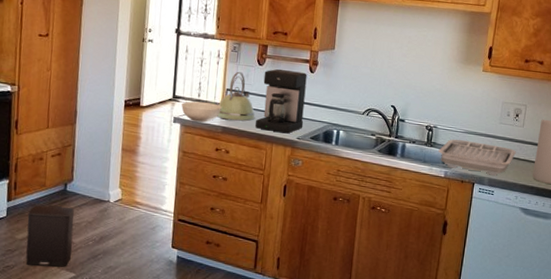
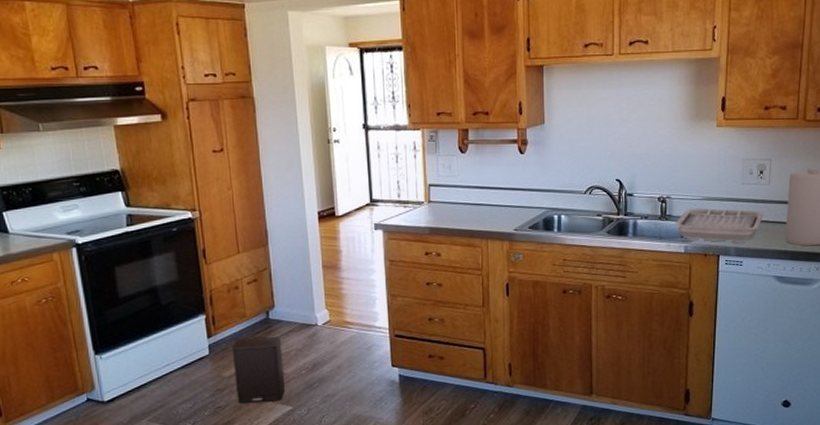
bowl: present [181,101,222,123] -> none [381,203,426,227]
kettle: present [217,71,255,122] -> none [421,163,465,219]
coffee maker: present [255,68,307,134] -> none [466,154,520,226]

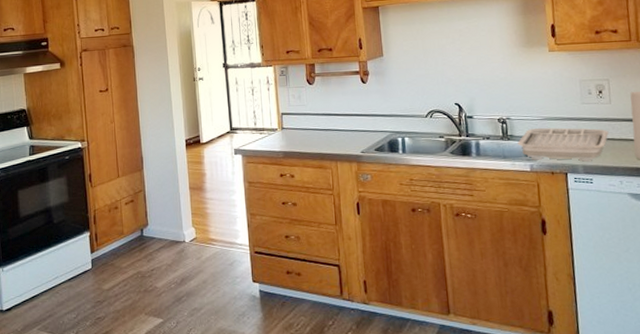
pedal bin: present [231,335,286,403] -> none [111,251,157,315]

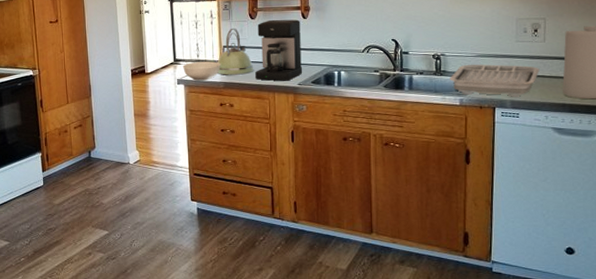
bowl: none [240,129,279,151] -> present [183,61,221,82]
kettle: none [275,94,315,144] -> present [217,28,254,75]
coffee maker: none [316,84,365,149] -> present [255,19,303,81]

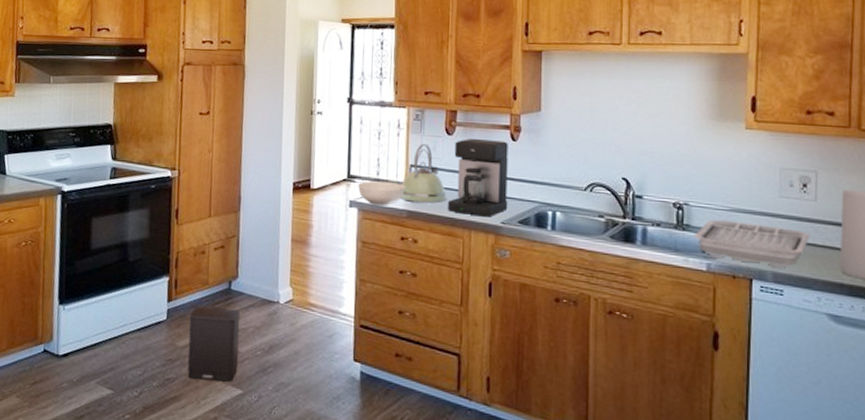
pedal bin: none [61,171,103,226] -> present [188,307,240,382]

